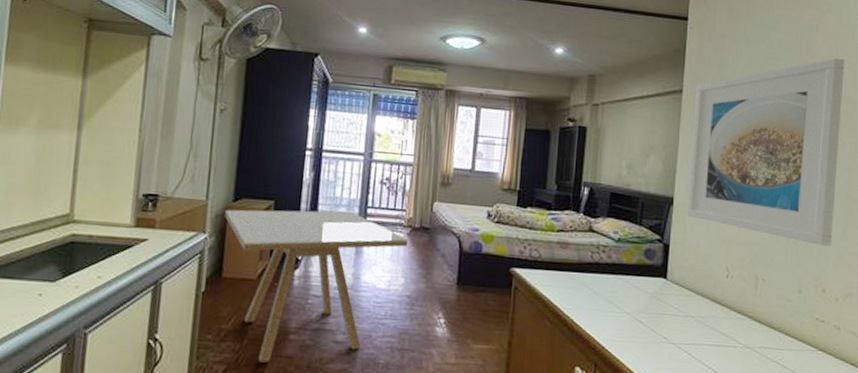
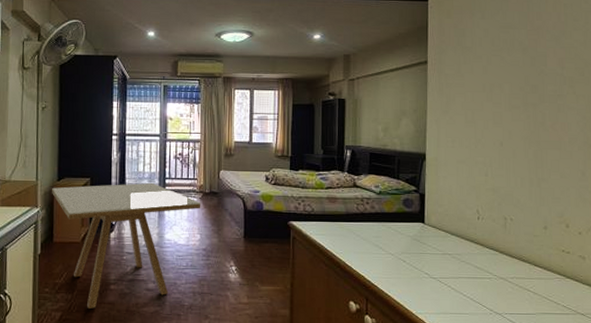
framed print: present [687,58,844,246] -> none [438,22,574,187]

